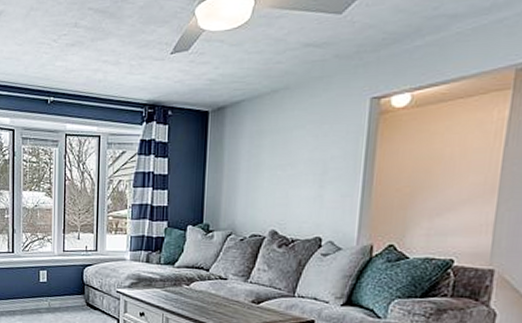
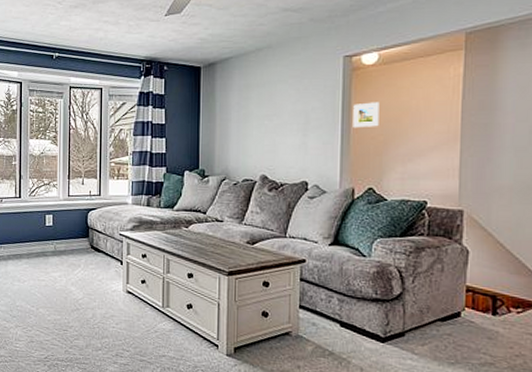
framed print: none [376,150,408,179] -> present [353,102,379,128]

